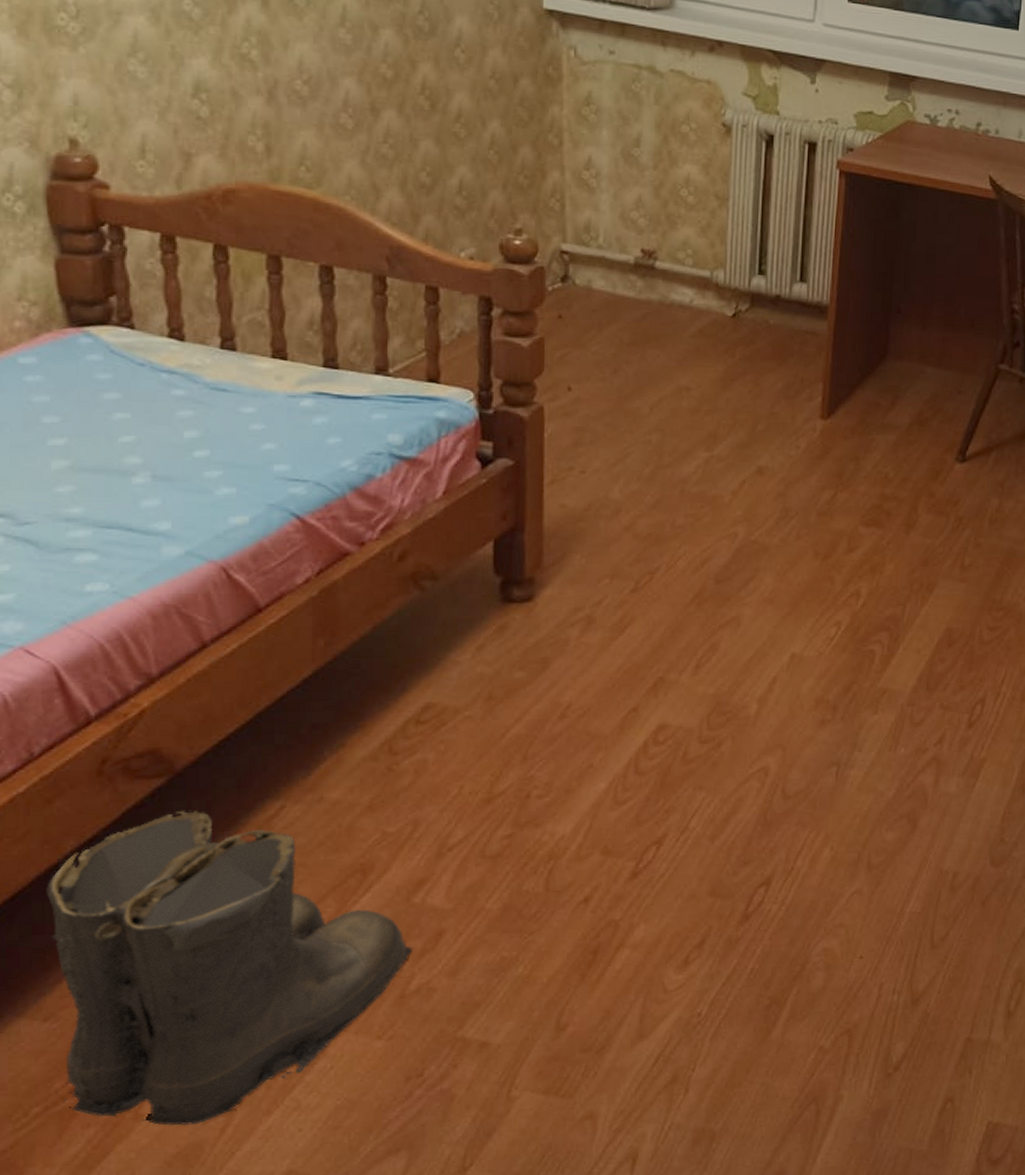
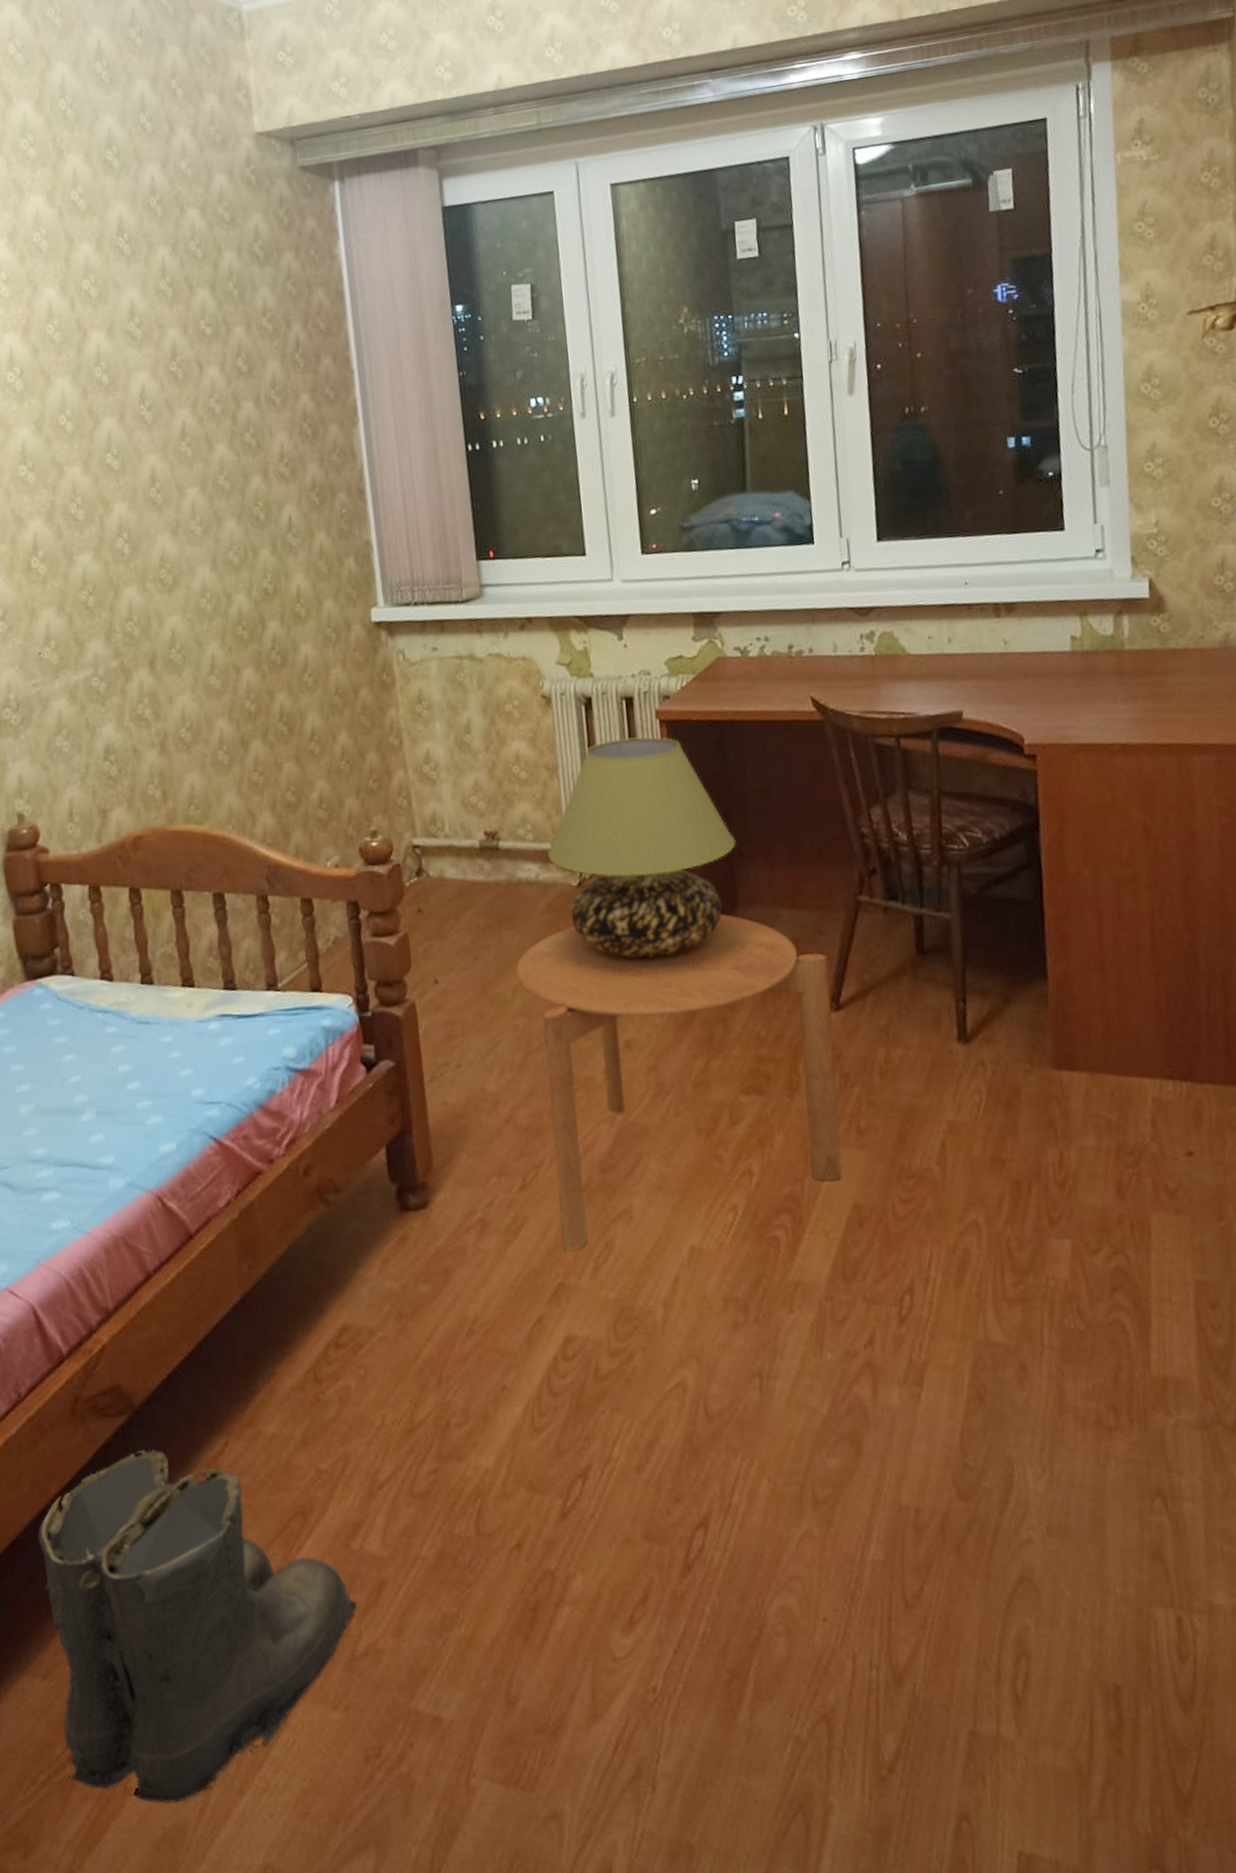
side table: none [656,355,961,650] -> present [516,914,842,1251]
table lamp: none [706,180,895,394] -> present [548,736,736,958]

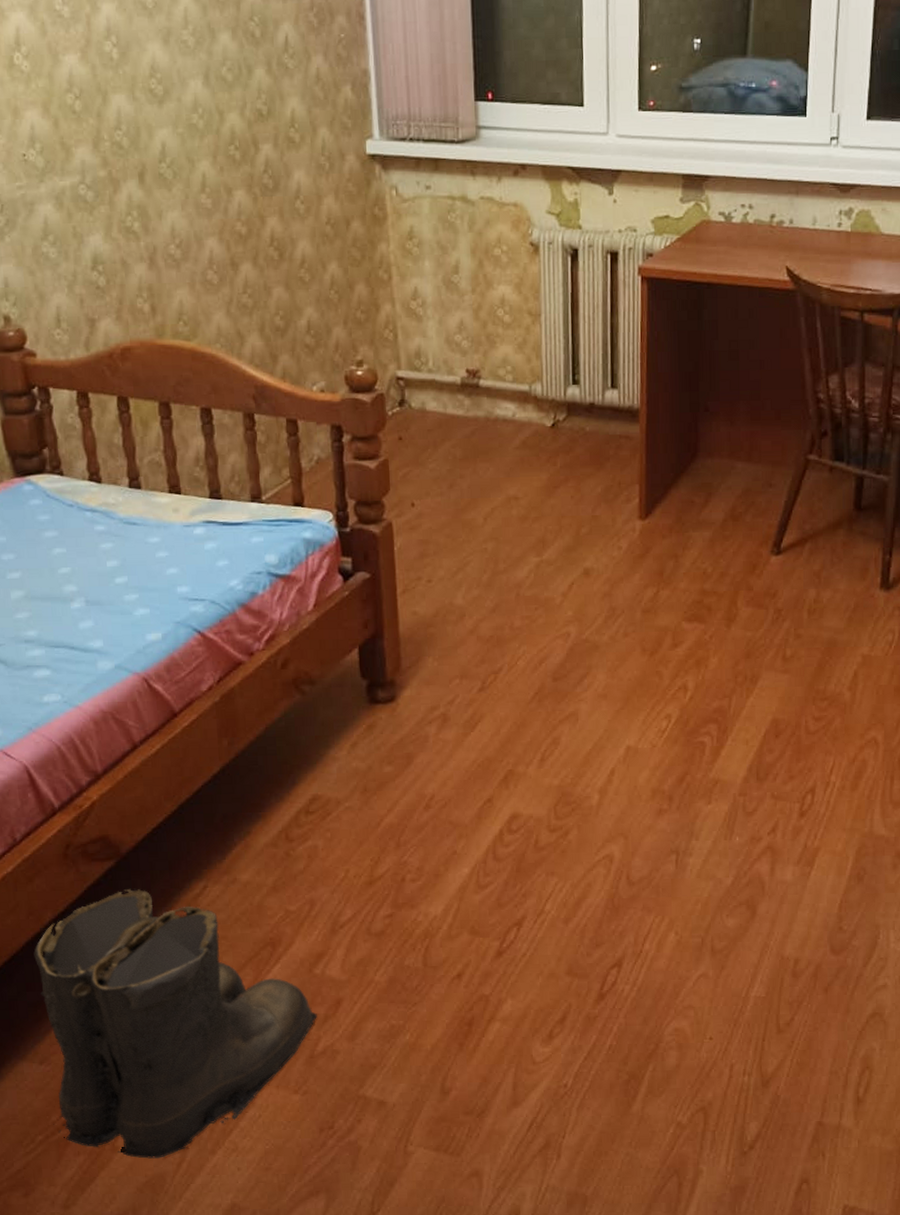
side table: present [516,914,842,1251] -> none [488,462,774,744]
table lamp: present [548,736,736,958] -> none [525,290,702,496]

